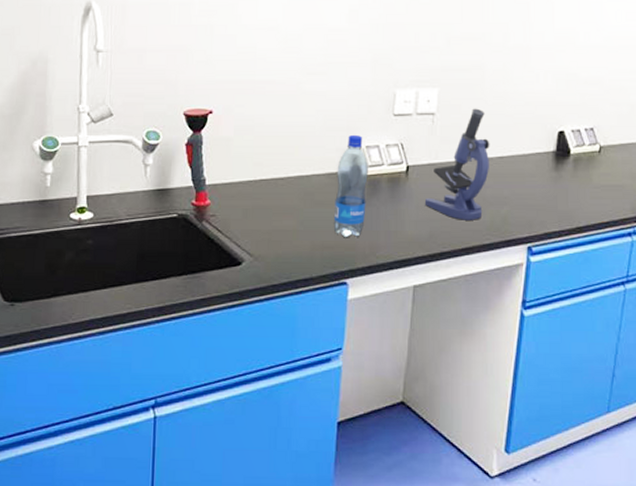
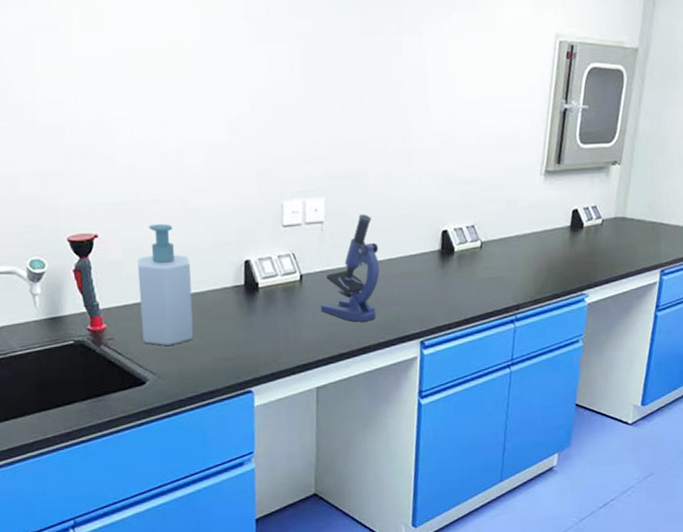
soap bottle: none [244,105,298,228] -> present [137,224,194,347]
bottle: present [333,134,368,238] -> none [231,248,264,349]

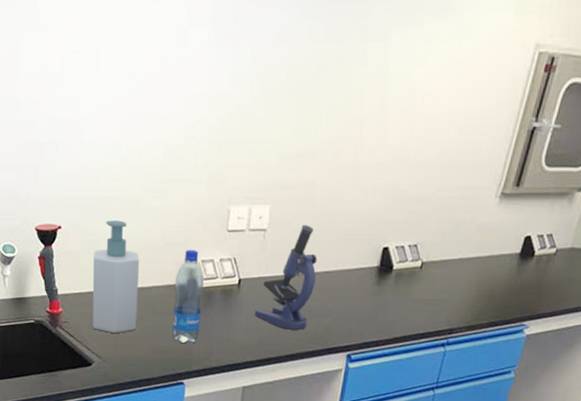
bottle: none [231,248,264,349] -> present [172,249,203,344]

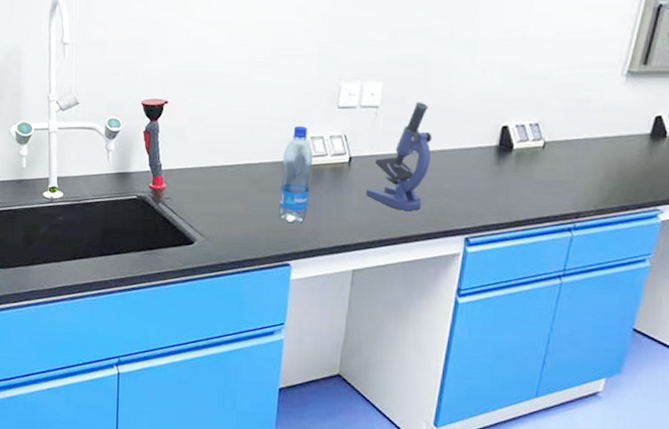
soap bottle: present [92,220,140,334] -> none [196,96,247,212]

